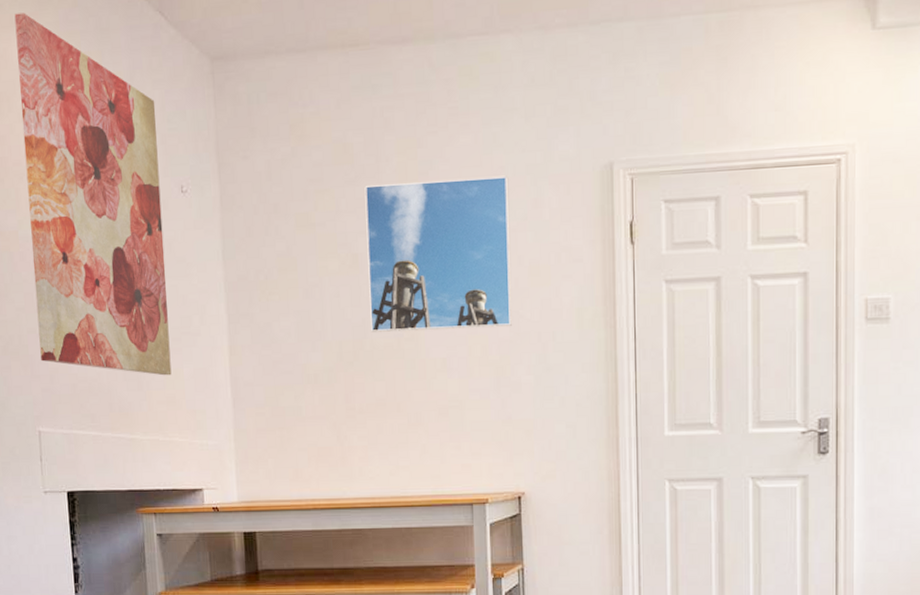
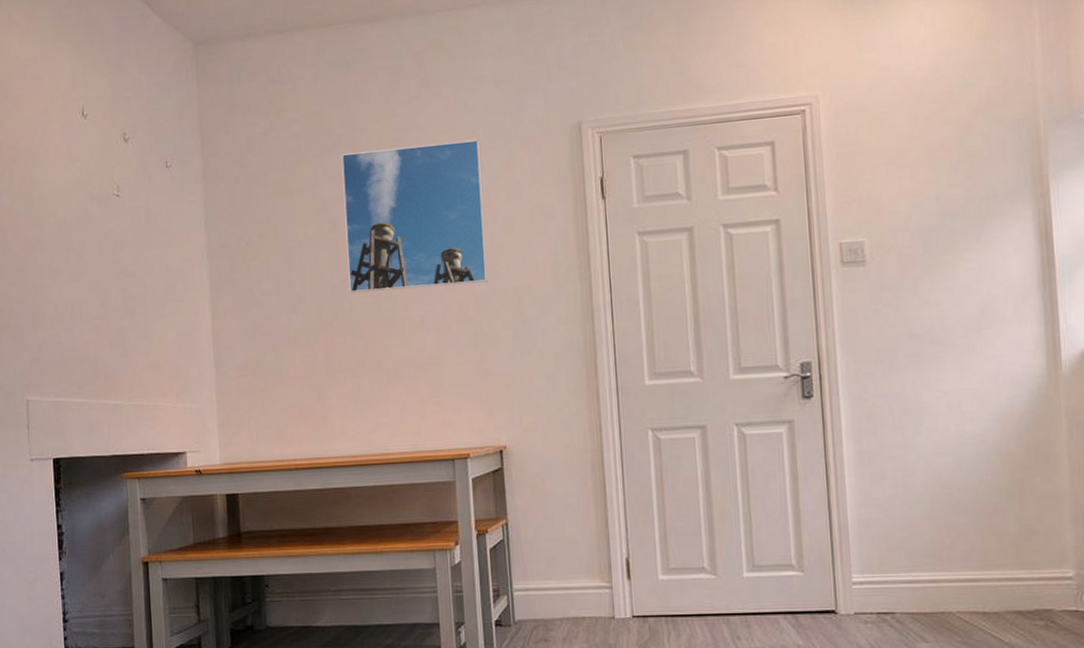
wall art: present [14,12,172,376] -> none [12,10,156,342]

